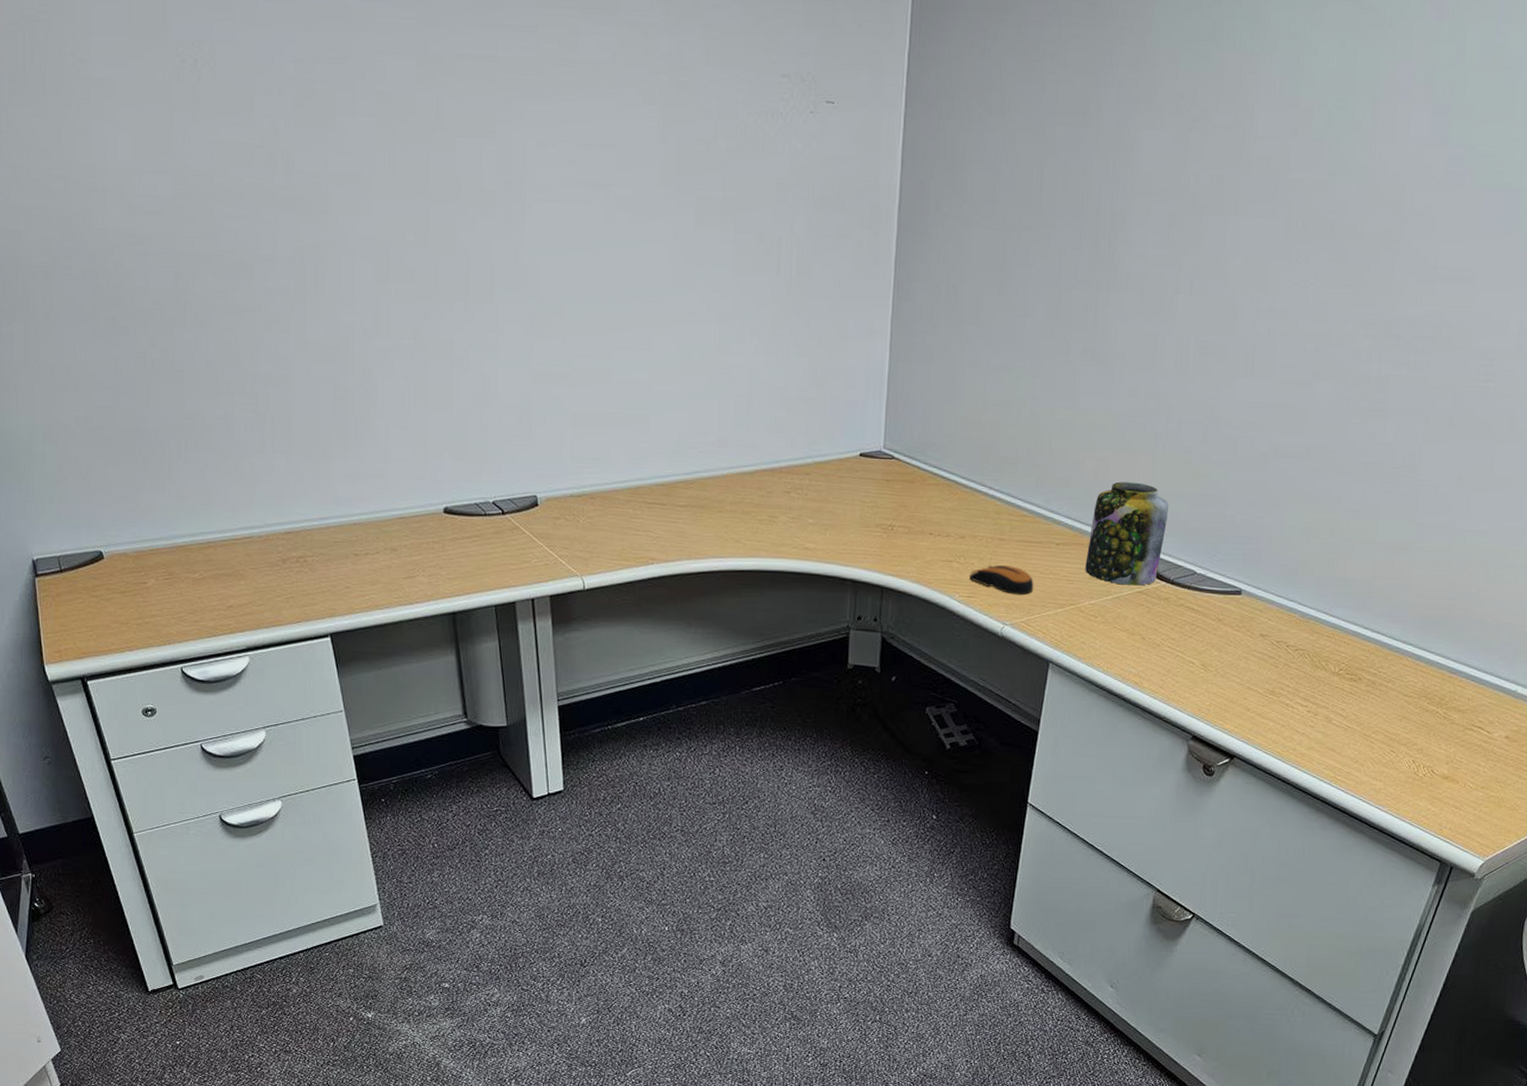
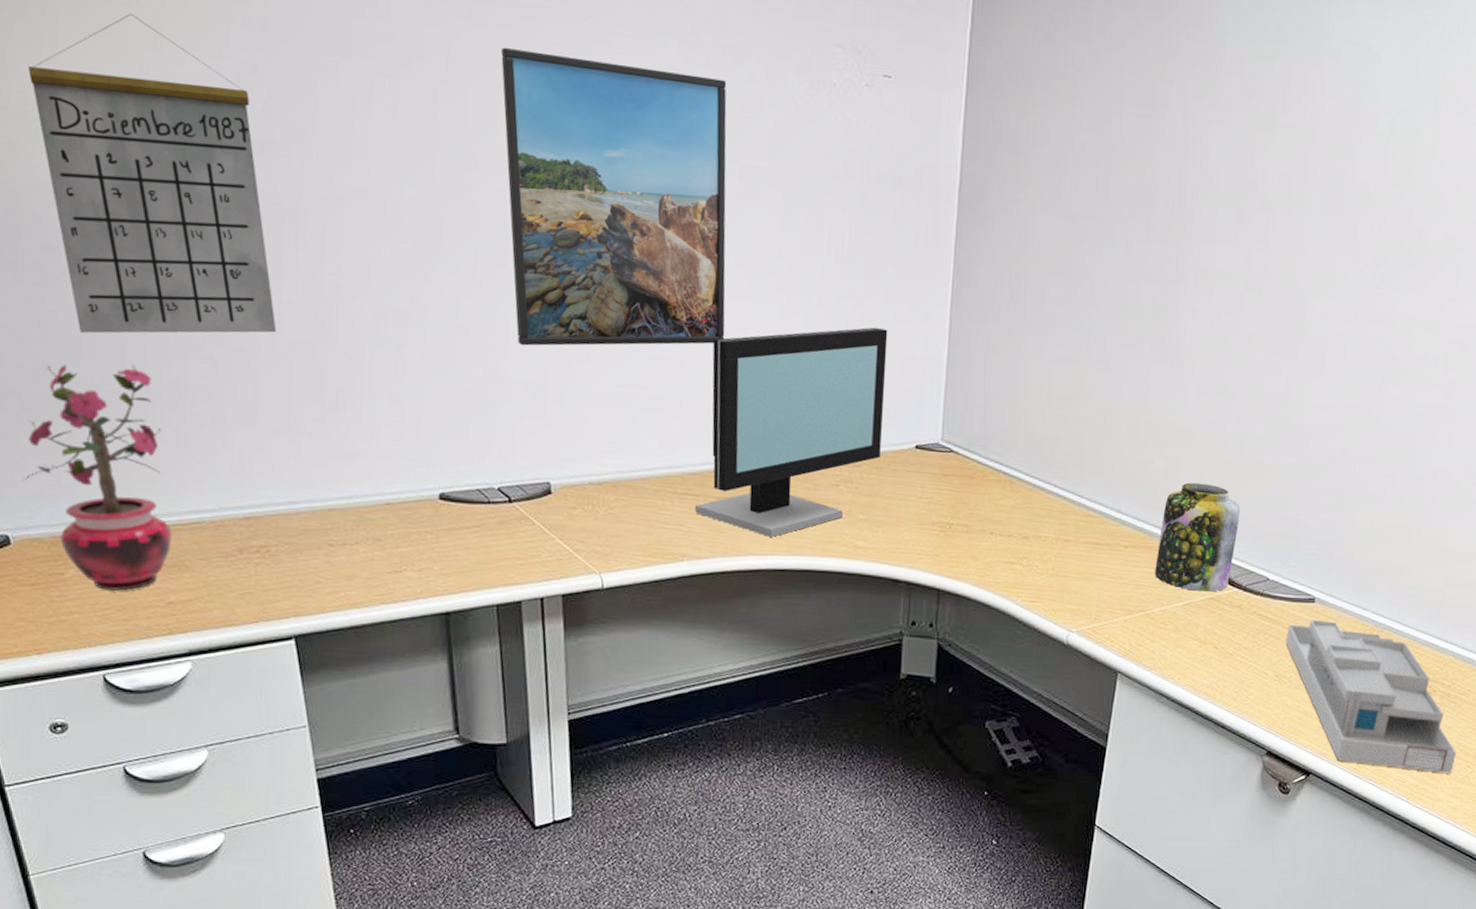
calendar: none [94,90,304,376] -> present [27,13,277,334]
potted plant: none [110,401,229,597] -> present [22,364,172,591]
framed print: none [483,98,686,373] -> present [501,47,727,346]
computer monitor: none [663,343,833,541] -> present [695,327,888,537]
computer mouse: present [970,564,1034,595] -> none [1033,567,1101,601]
desk organizer: none [1212,610,1382,757] -> present [1286,619,1457,773]

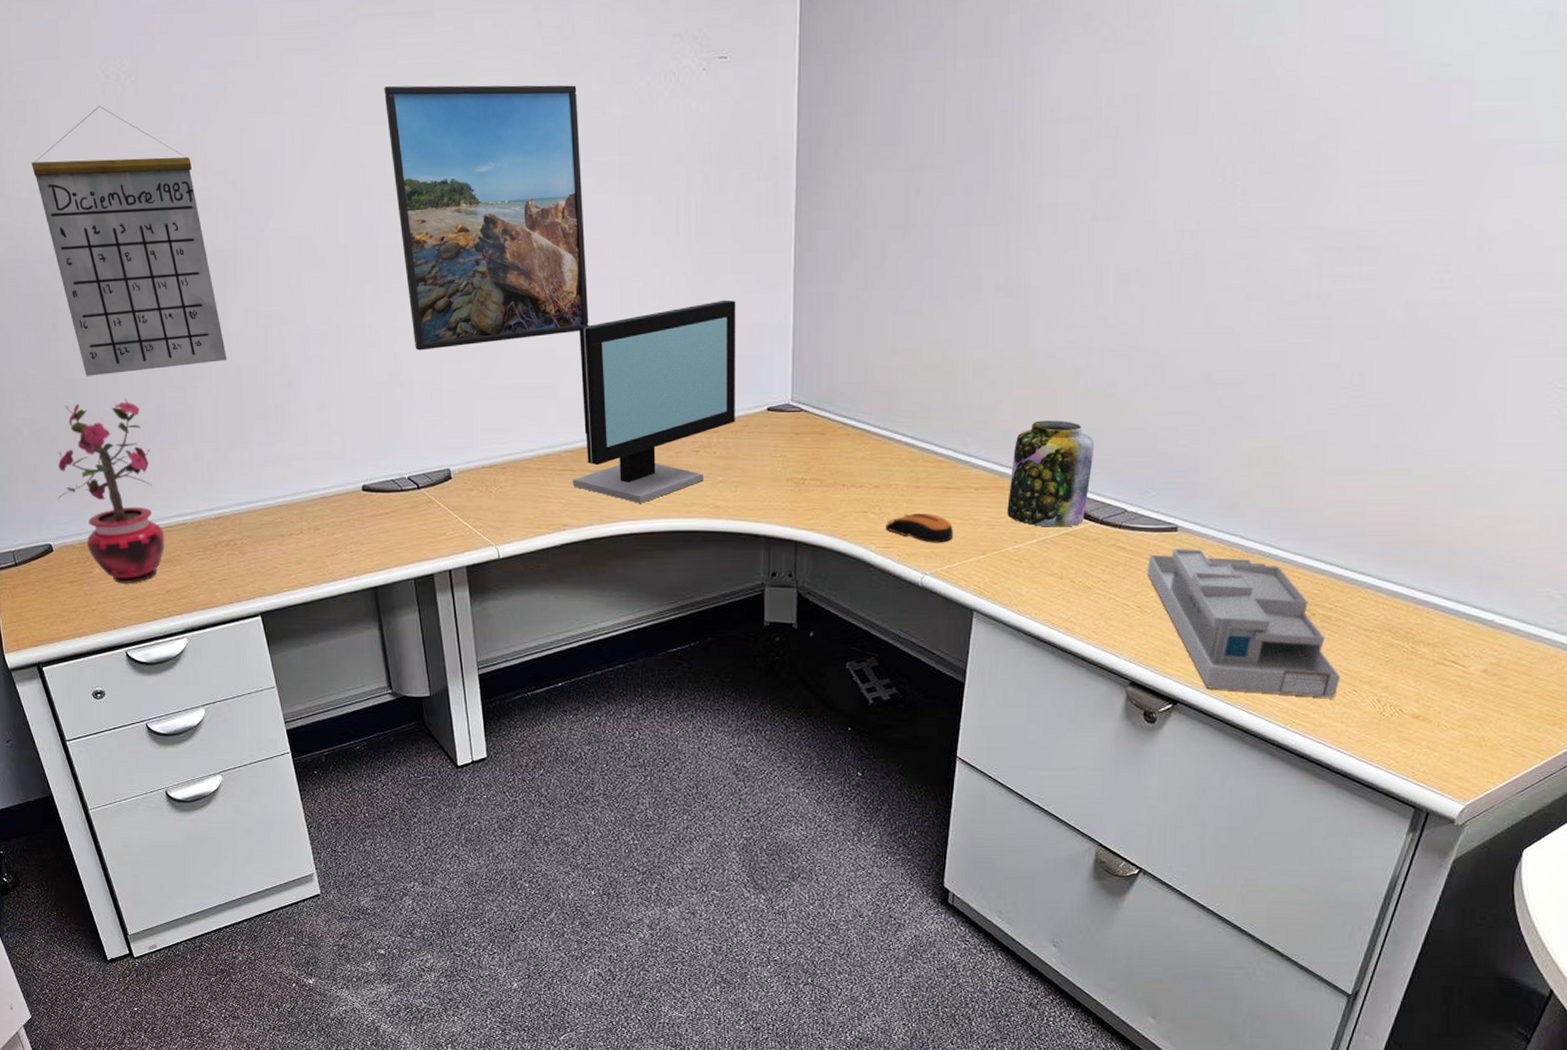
computer mouse: none [1033,567,1101,601] -> present [886,512,954,543]

